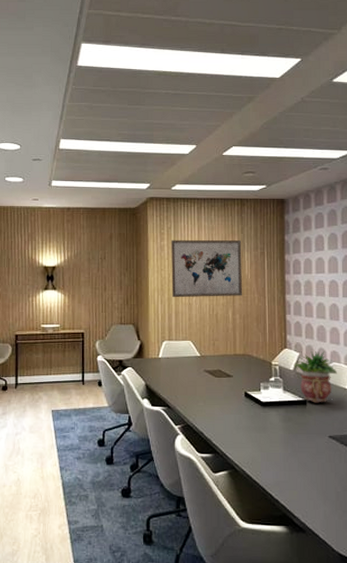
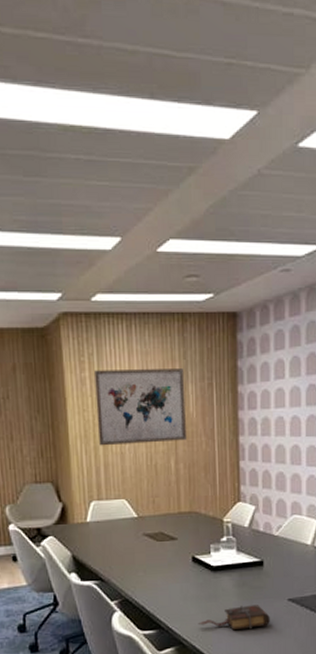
book: none [248,439,313,461] -> present [197,605,270,631]
potted plant: present [293,351,338,403] -> none [248,503,299,563]

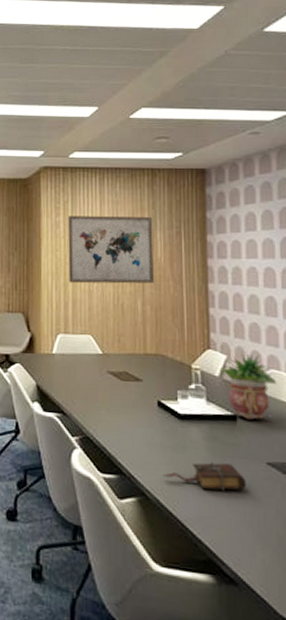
potted plant: none [248,503,299,563] -> present [219,354,277,420]

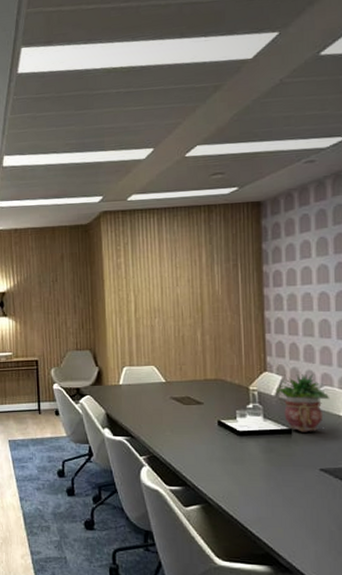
wall art: present [67,216,155,284] -> none [128,252,213,320]
book: present [162,462,246,492] -> none [223,471,300,496]

